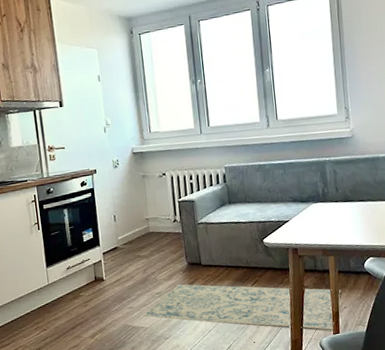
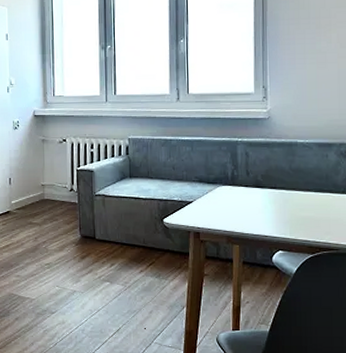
rug: present [142,284,341,330] -> none [29,256,245,325]

